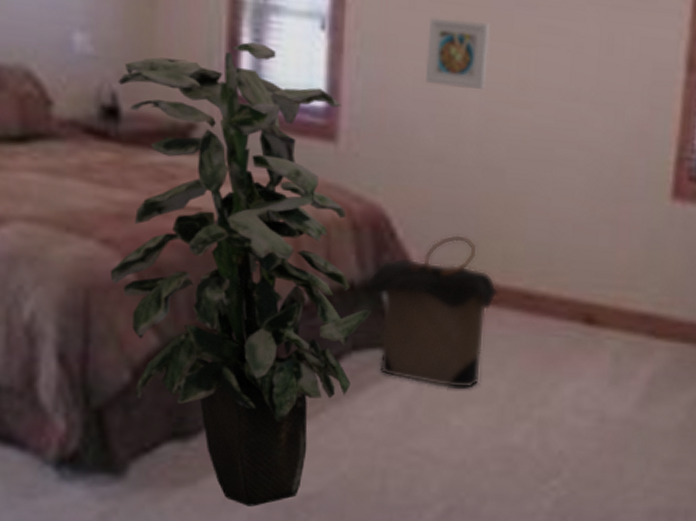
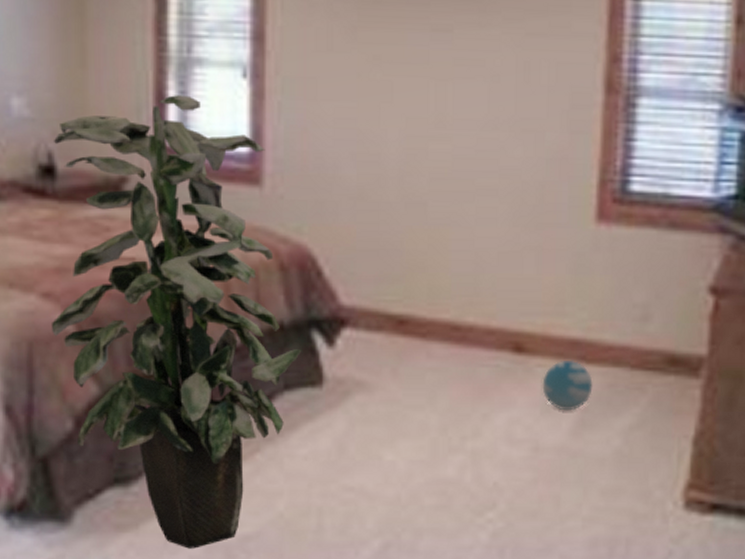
laundry hamper: present [367,234,499,389] -> none [296,269,426,424]
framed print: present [425,17,491,90] -> none [344,58,407,126]
decorative ball: none [611,333,661,384] -> present [542,360,593,411]

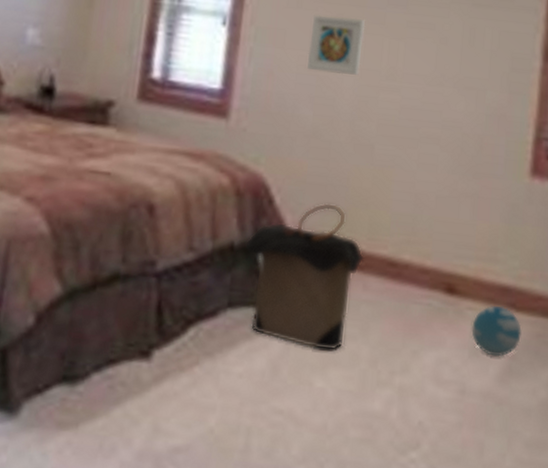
indoor plant: present [50,95,302,549] -> none [29,35,248,455]
laundry hamper: none [296,269,426,424] -> present [245,202,365,351]
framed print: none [344,58,407,126] -> present [307,15,366,75]

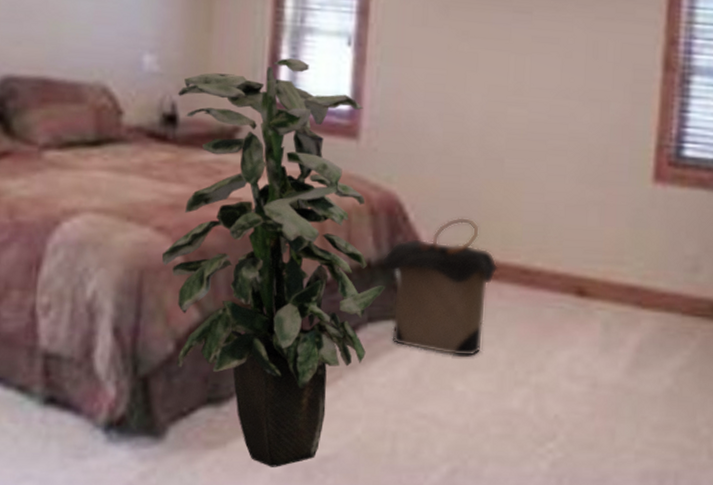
indoor plant: none [29,35,248,455] -> present [161,58,386,467]
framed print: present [307,15,366,75] -> none [435,32,492,91]
decorative ball: present [471,306,522,357] -> none [601,304,647,351]

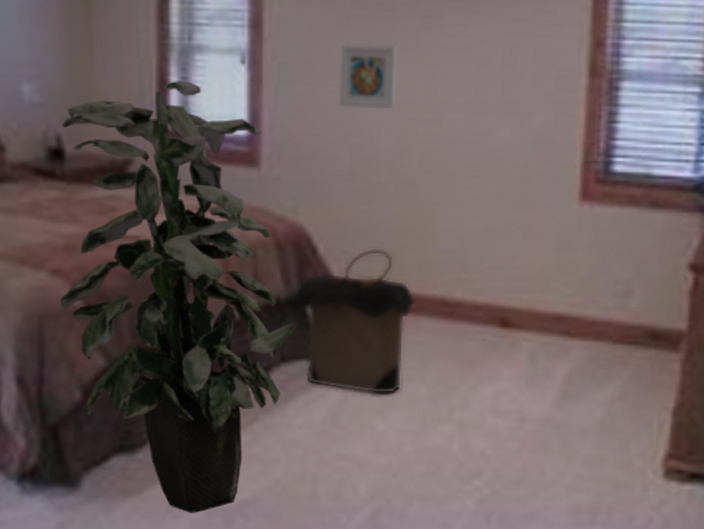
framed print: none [435,32,492,91] -> present [338,44,399,110]

